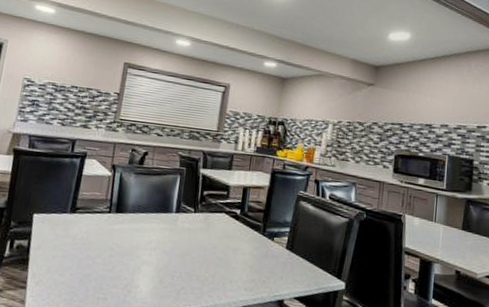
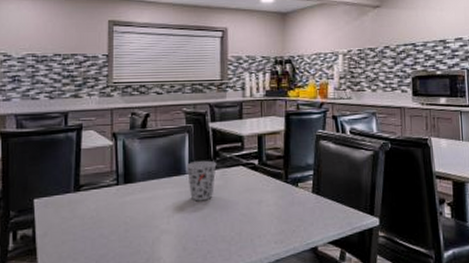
cup: none [173,202,202,240] -> present [186,160,217,201]

